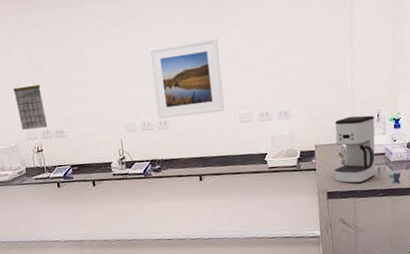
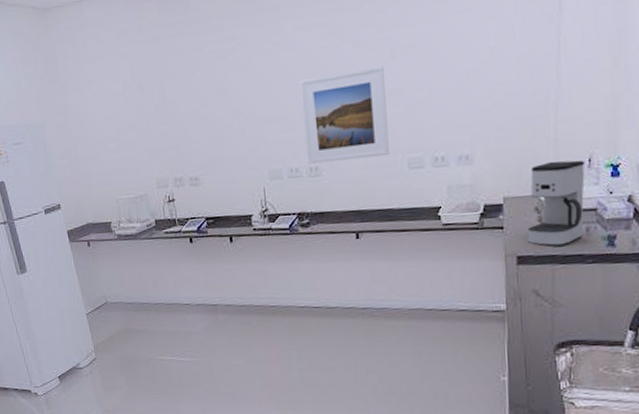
calendar: present [13,84,48,130] -> none [143,124,181,177]

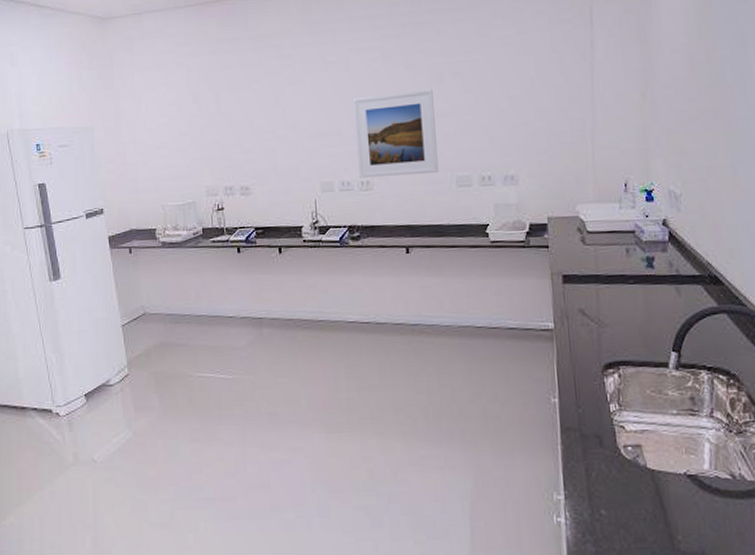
coffee maker: present [527,160,586,247] -> none [571,184,624,267]

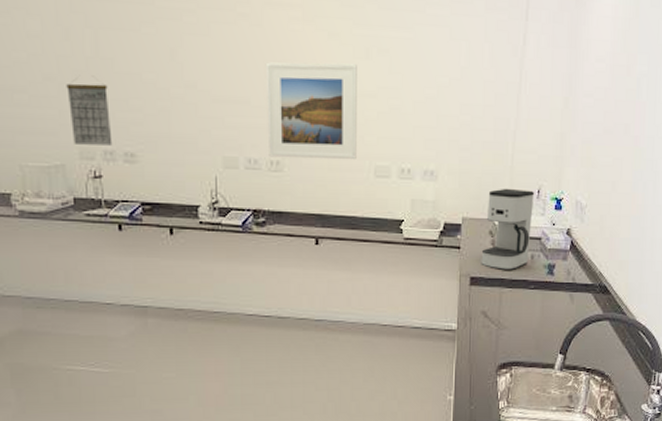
calendar: none [196,134,231,184] -> present [66,83,113,146]
coffee maker: none [571,184,624,267] -> present [481,188,535,271]

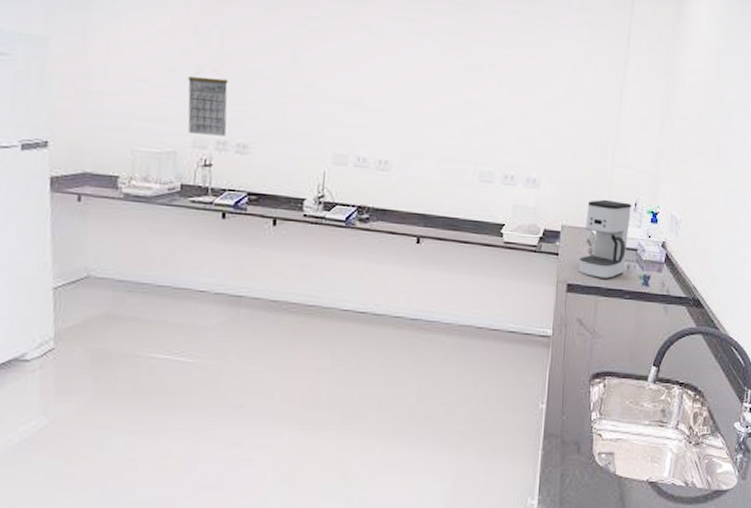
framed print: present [265,62,357,160] -> none [378,69,469,165]

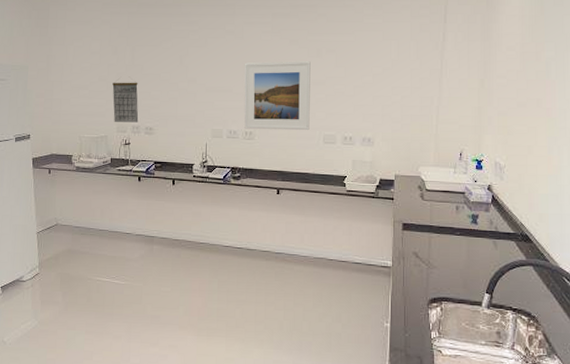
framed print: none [378,69,469,165] -> present [244,61,311,131]
coffee maker: present [578,199,632,280] -> none [412,151,458,219]

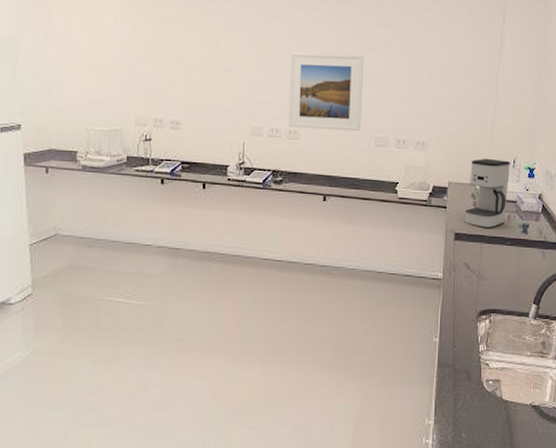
calendar: present [112,82,139,123] -> none [130,65,163,115]
coffee maker: none [412,151,458,219] -> present [464,158,511,229]

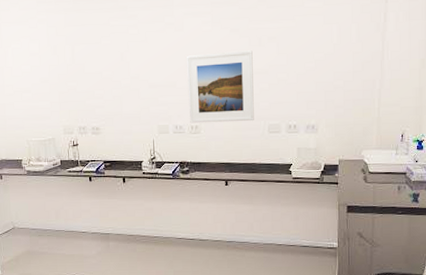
coffee maker: present [464,158,511,229] -> none [355,134,399,200]

